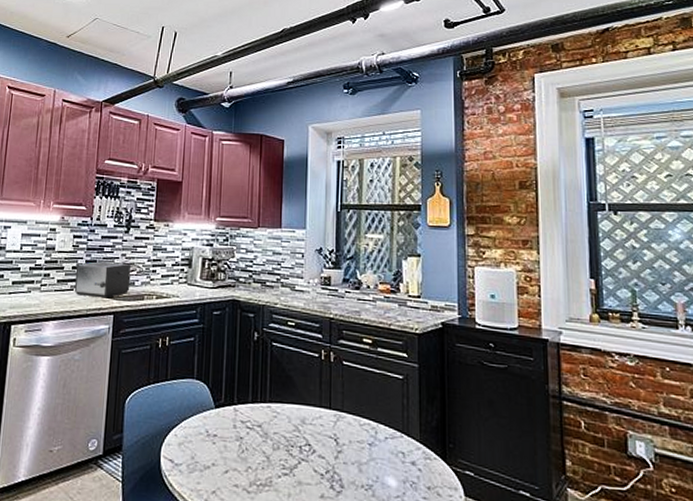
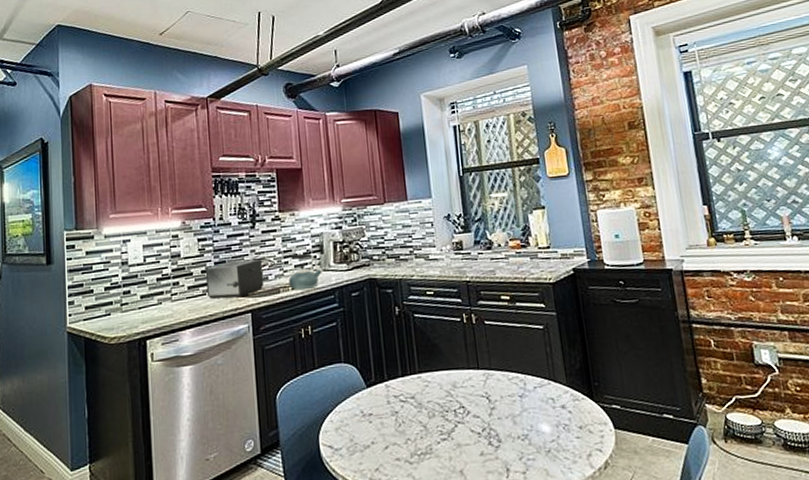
kettle: none [153,264,189,302] -> present [288,253,323,291]

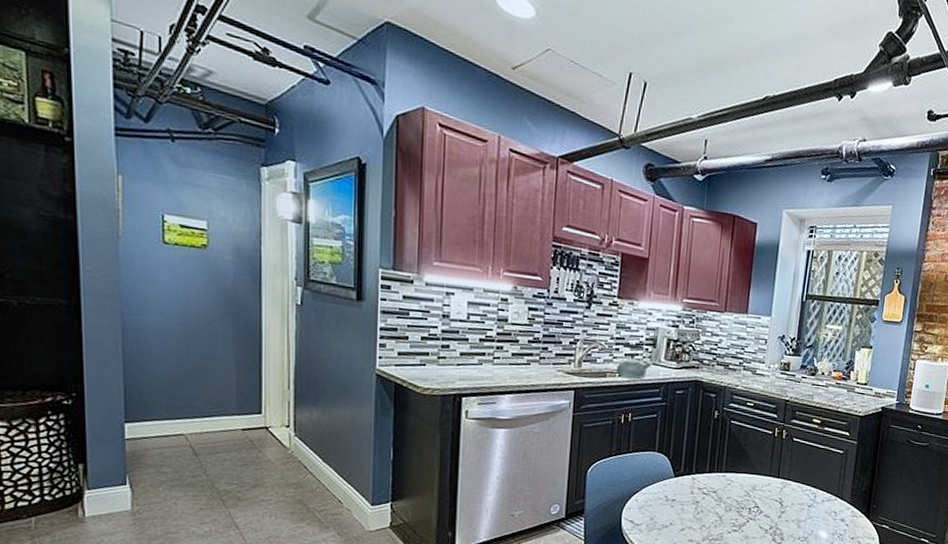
toaster: present [205,258,264,299] -> none [531,336,593,374]

